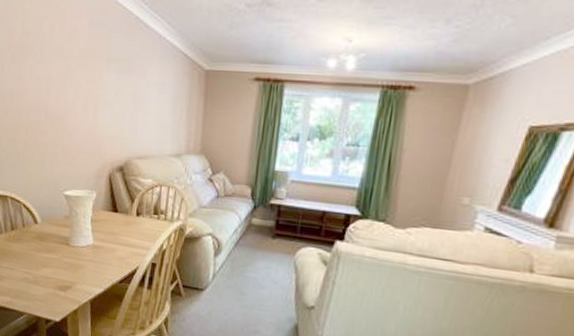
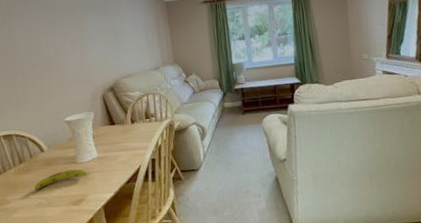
fruit: none [19,250,78,266] -> present [32,169,87,194]

